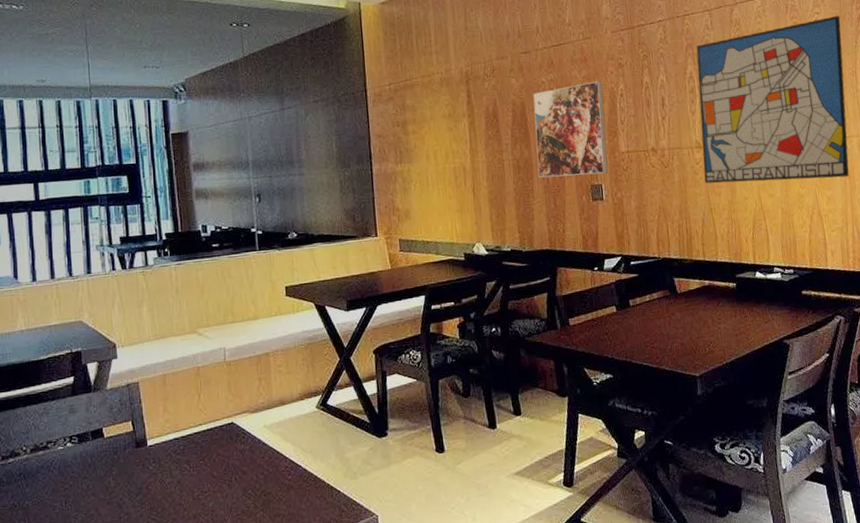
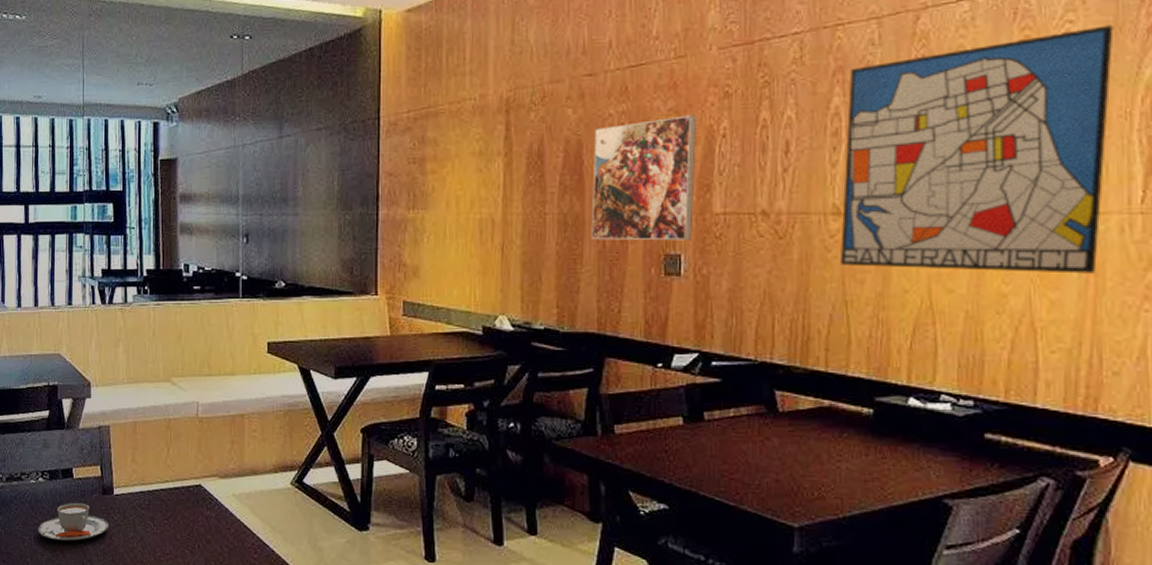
teacup: none [68,459,144,501] -> present [37,502,108,541]

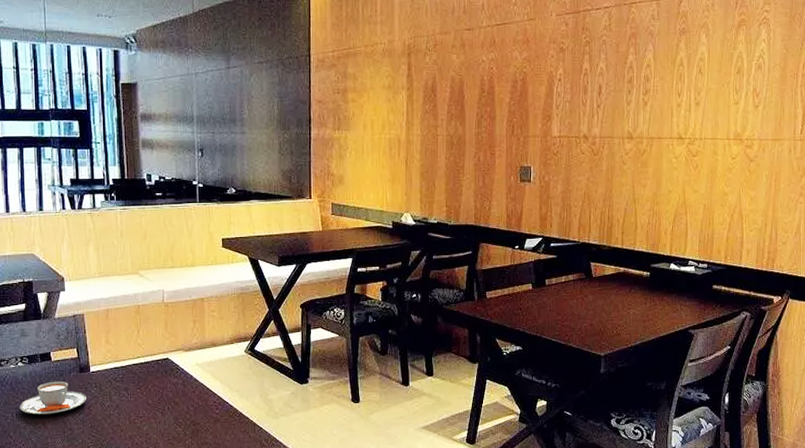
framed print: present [591,115,697,241] -> none [470,64,542,156]
wall art: present [839,25,1114,274] -> none [631,15,790,179]

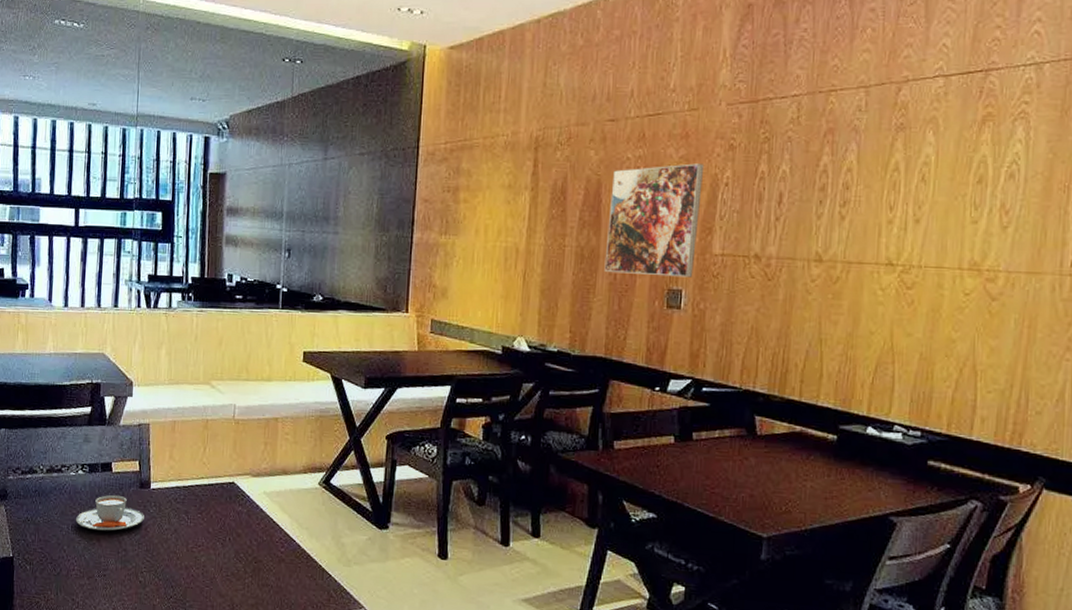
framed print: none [470,64,542,156] -> present [604,163,705,278]

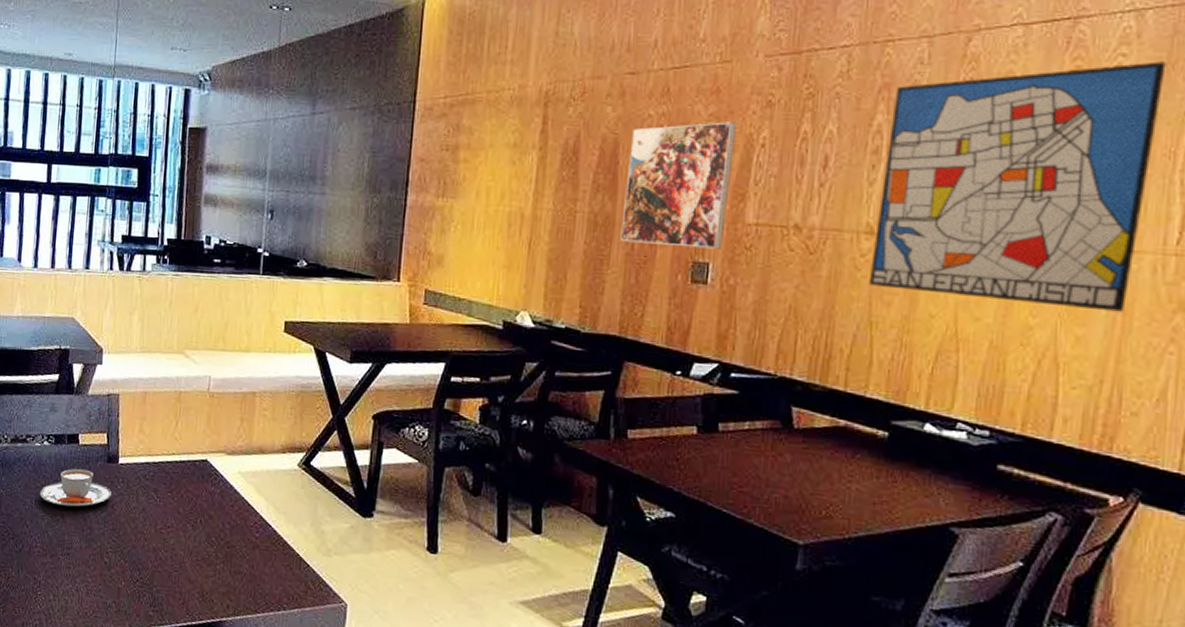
wall art: none [818,108,1061,326] -> present [868,61,1167,312]

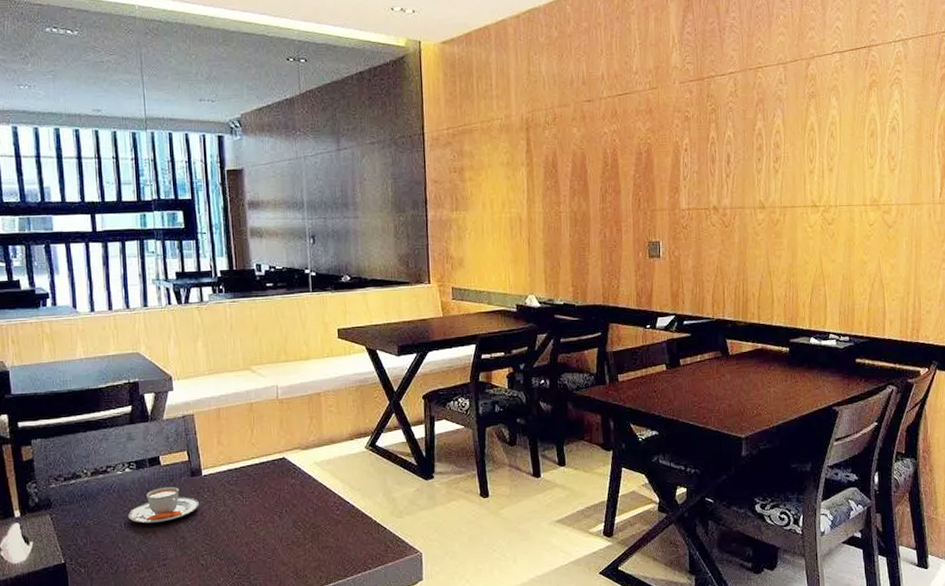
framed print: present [620,122,738,249] -> none [594,134,667,232]
wall art: present [868,61,1167,312] -> none [765,74,923,246]

